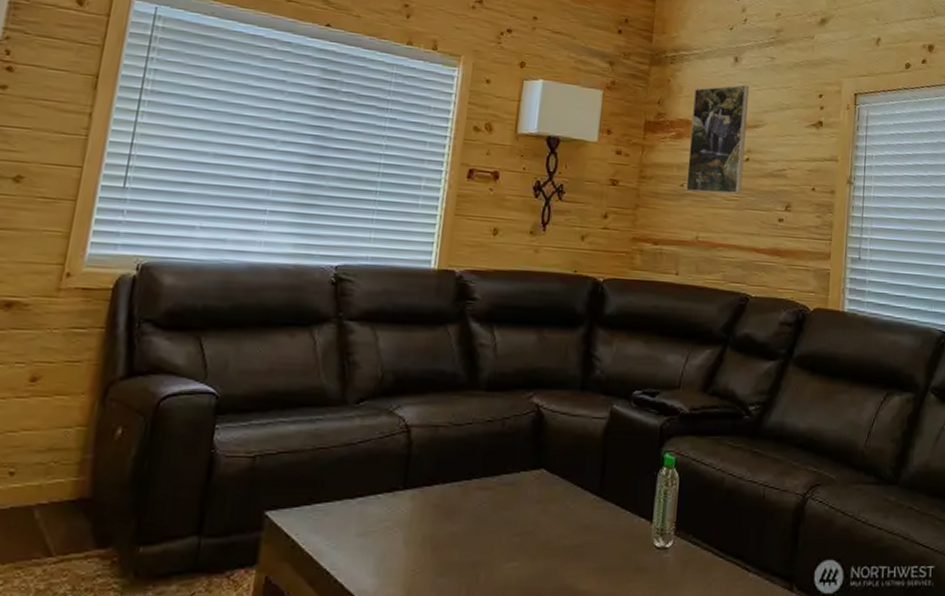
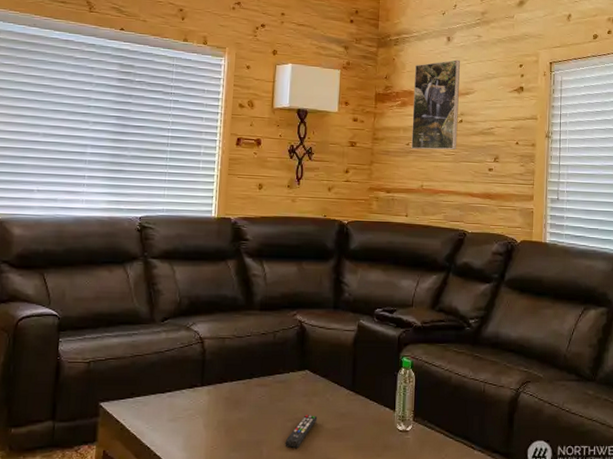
remote control: none [509,527,554,571] -> present [285,415,318,448]

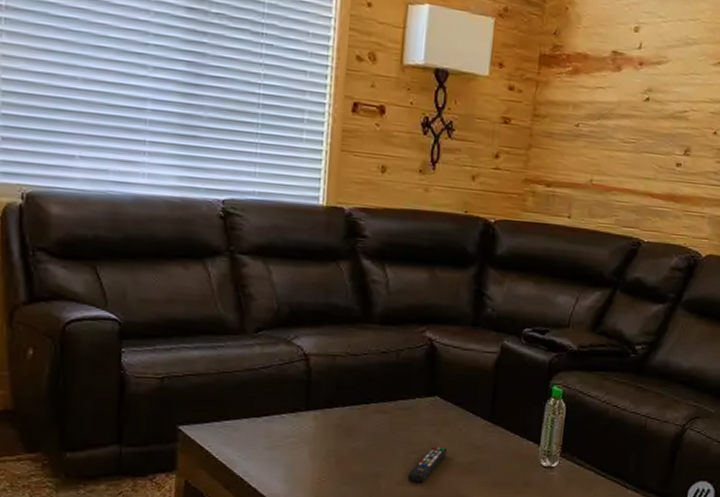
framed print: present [411,60,460,150] -> none [581,15,654,137]

